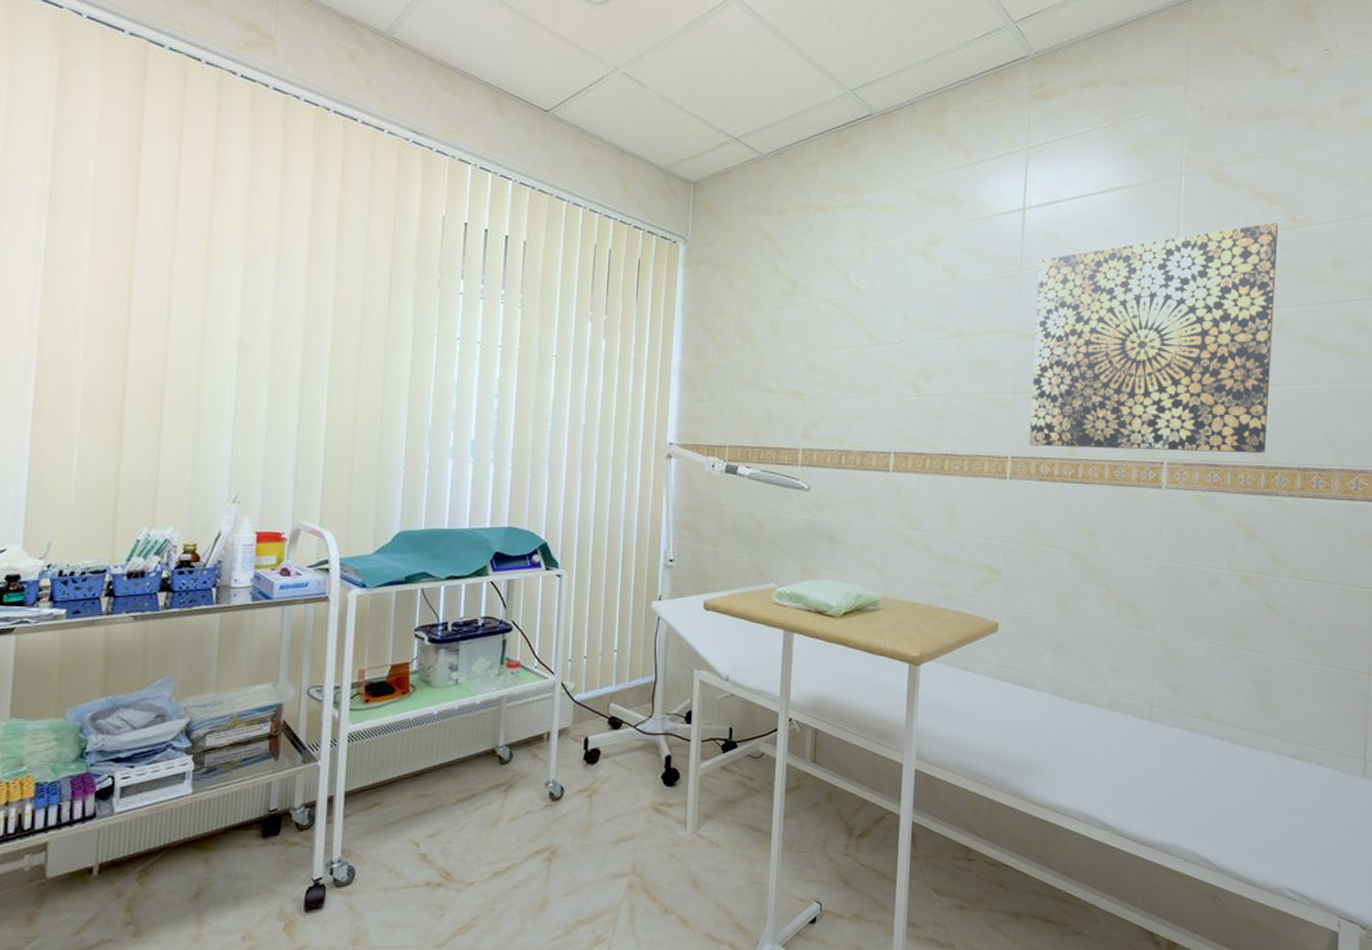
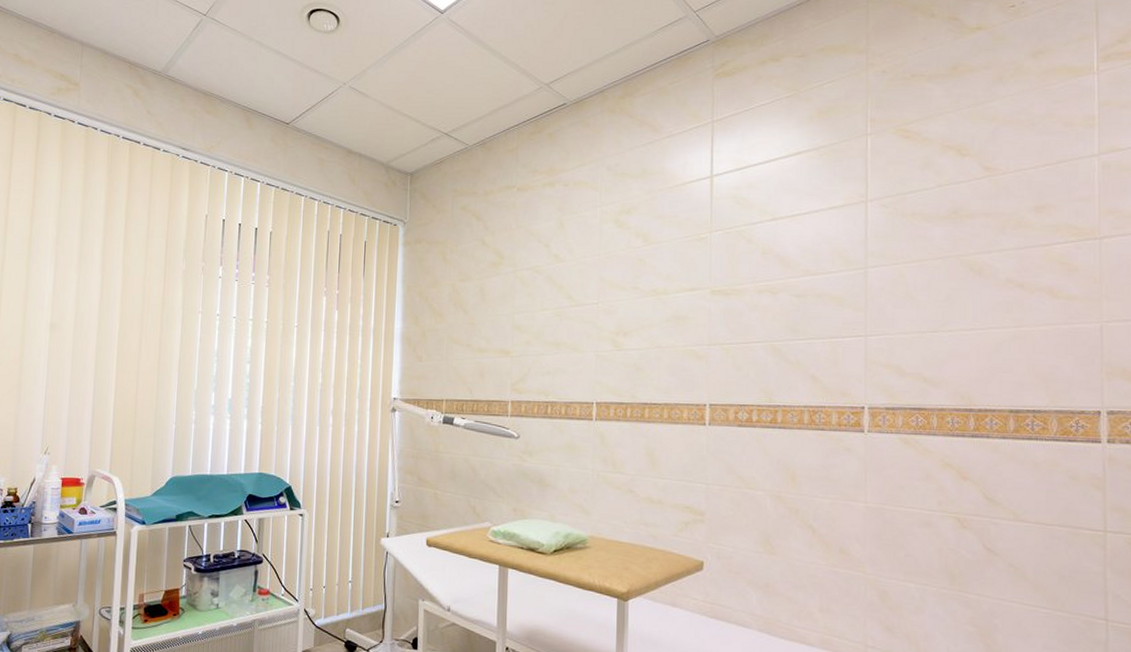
wall art: present [1028,221,1278,454] -> none [726,172,974,397]

